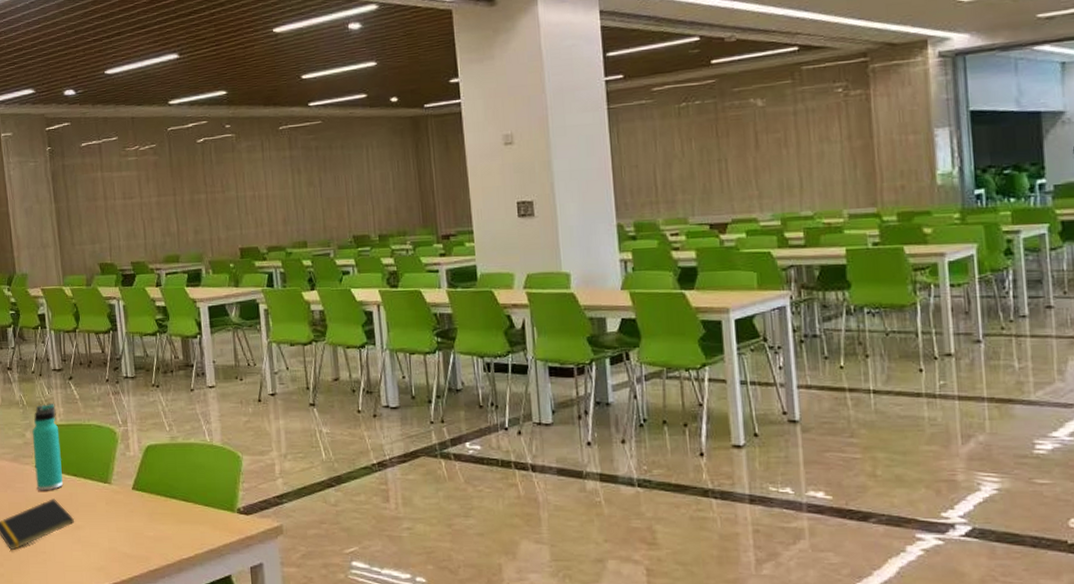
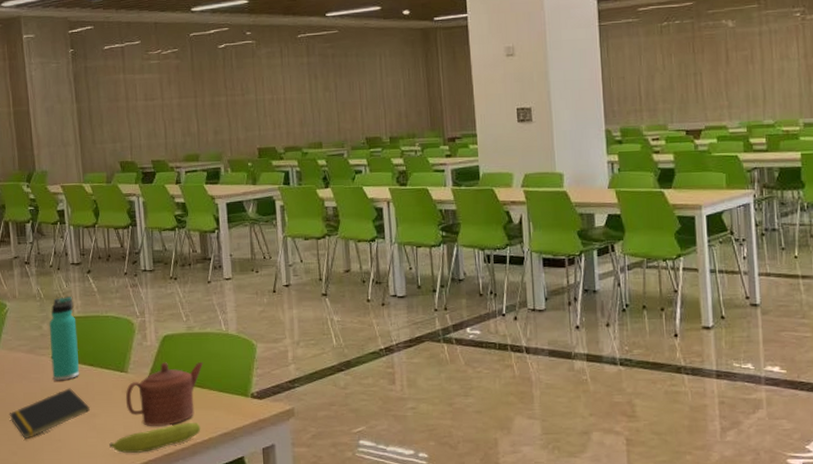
fruit: none [94,537,187,568] -> present [109,422,201,453]
teapot: none [109,473,188,540] -> present [125,361,204,426]

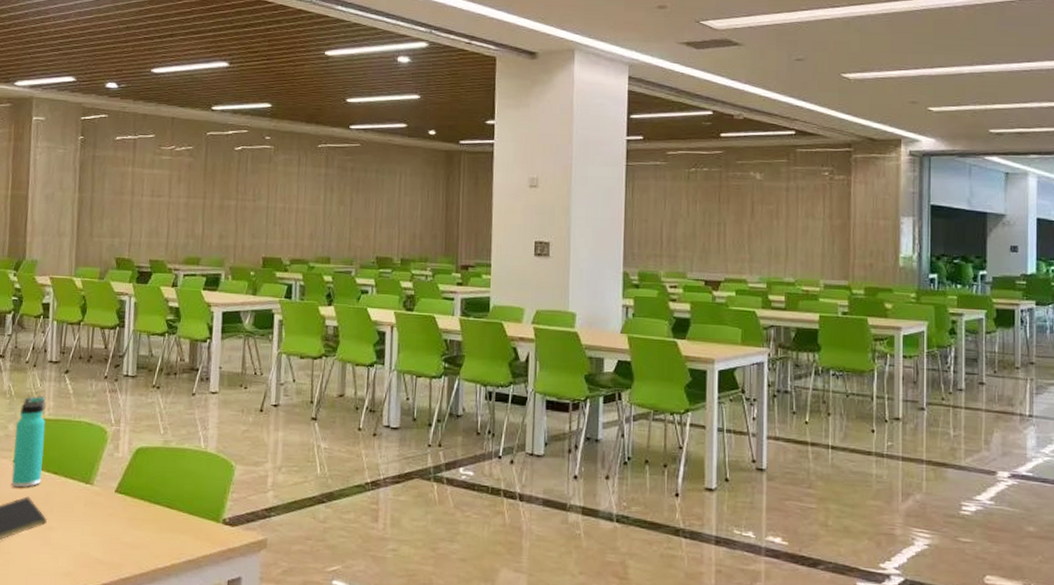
fruit: present [109,422,201,453] -> none [62,544,165,575]
teapot: present [125,361,204,426] -> none [86,477,176,547]

